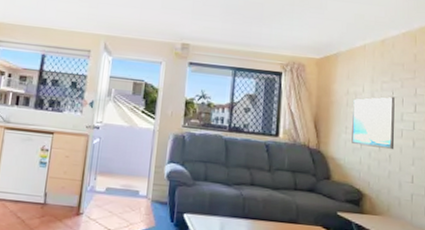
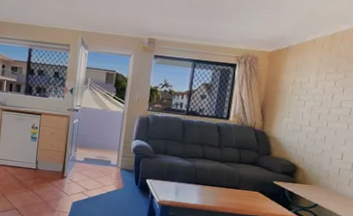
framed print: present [351,96,395,150] -> none [292,85,337,132]

